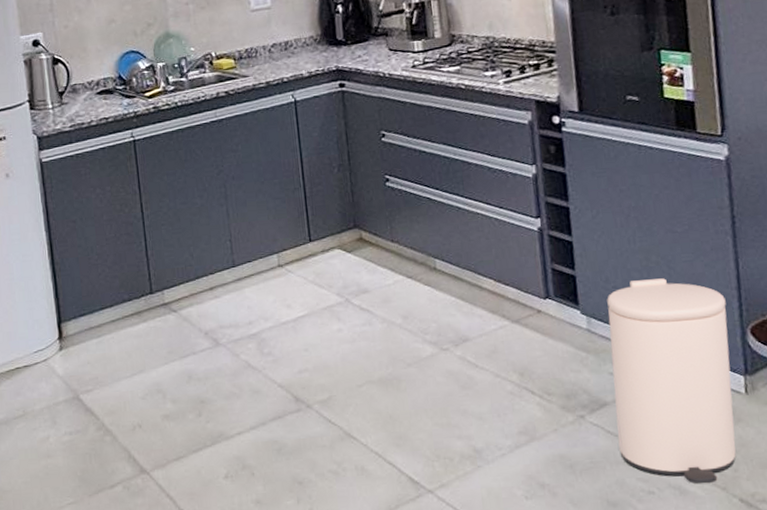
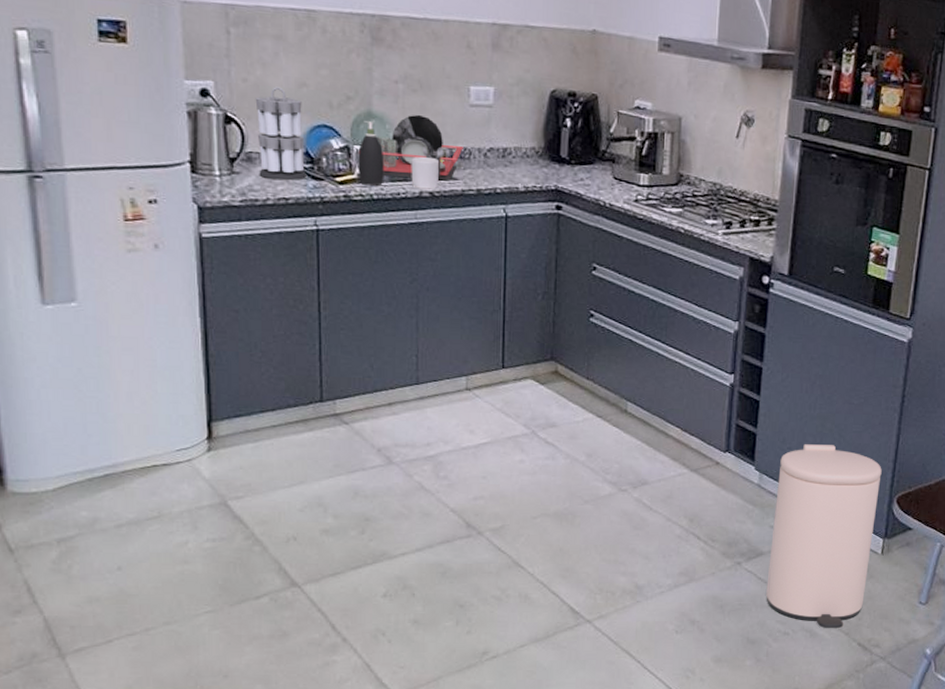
spice rack: none [75,27,121,104] -> present [255,86,306,181]
dish rack: none [161,27,250,84] -> present [358,114,464,181]
soap dispenser: none [161,40,185,95] -> present [358,121,385,186]
mug: none [206,61,232,91] -> present [411,156,439,190]

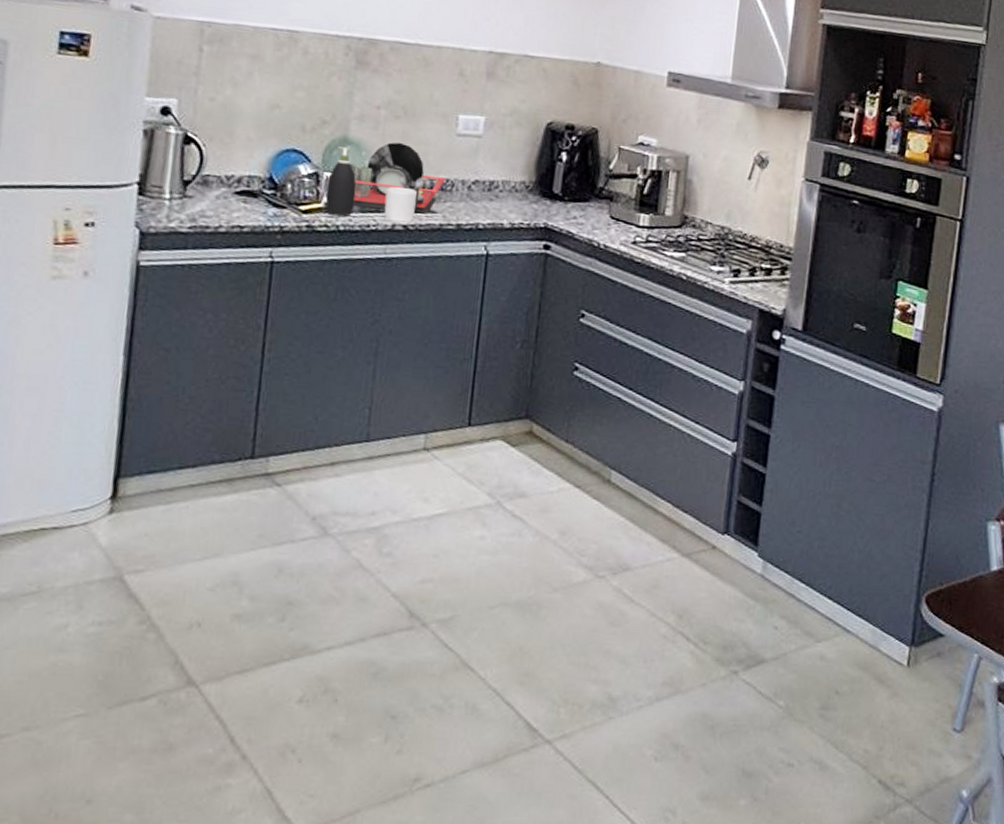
spice rack: present [255,86,306,181] -> none [214,107,272,208]
pedal bin: present [766,444,882,629] -> none [767,527,908,761]

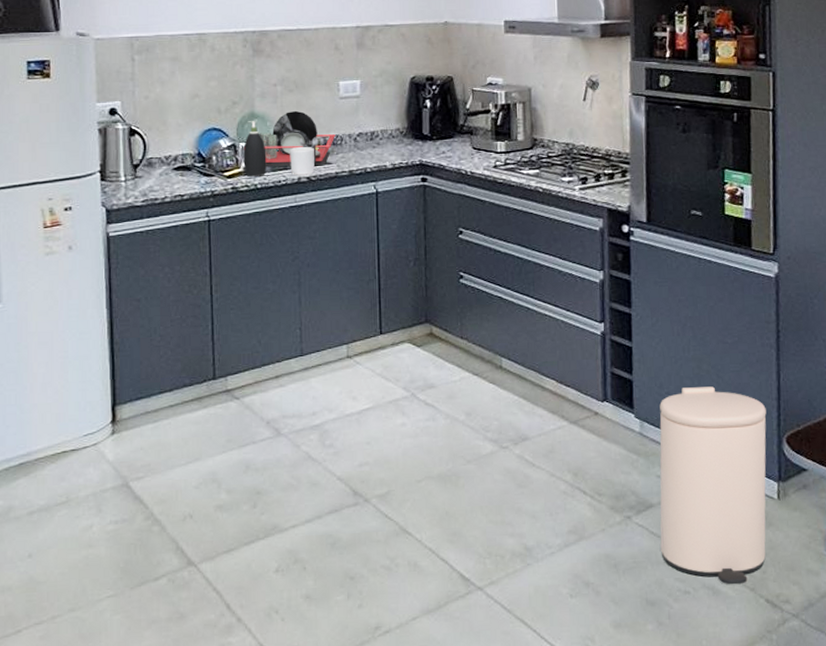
pedal bin: none [767,527,908,761] -> present [659,386,767,585]

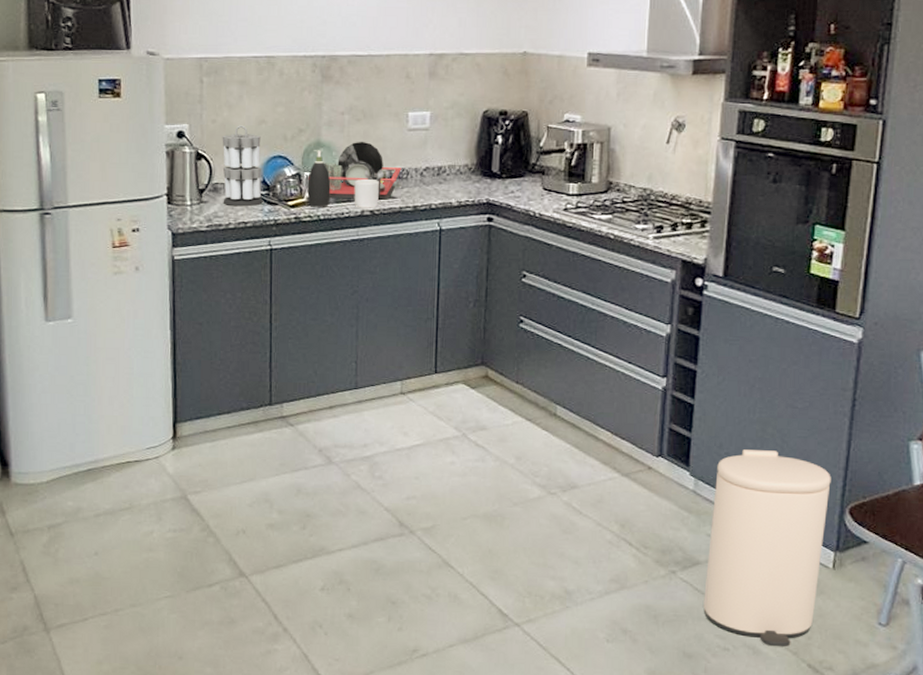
spice rack: none [155,100,199,180] -> present [222,125,263,207]

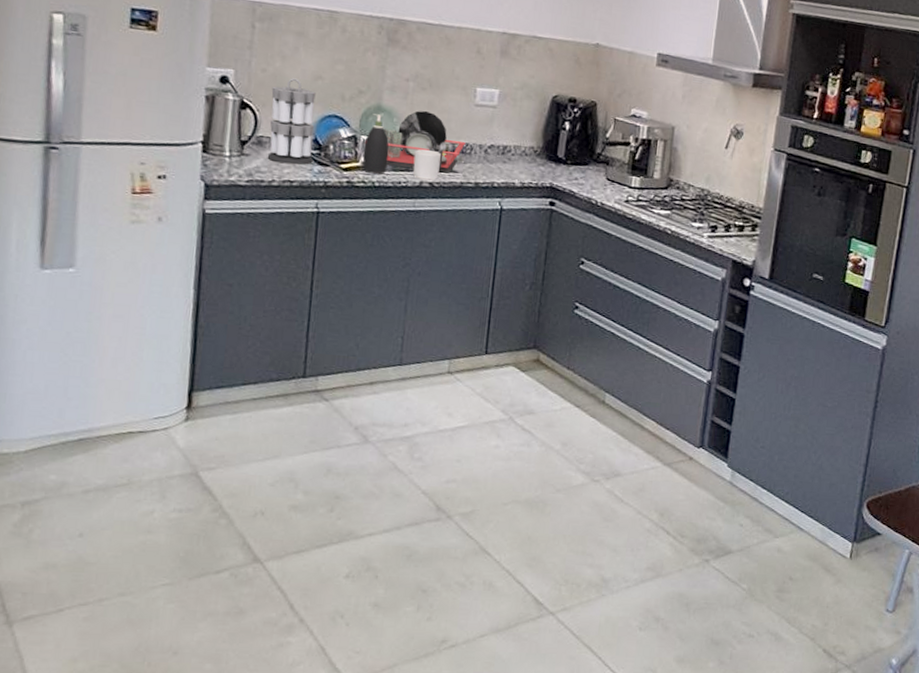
pedal bin: present [703,449,831,647] -> none [732,444,853,634]

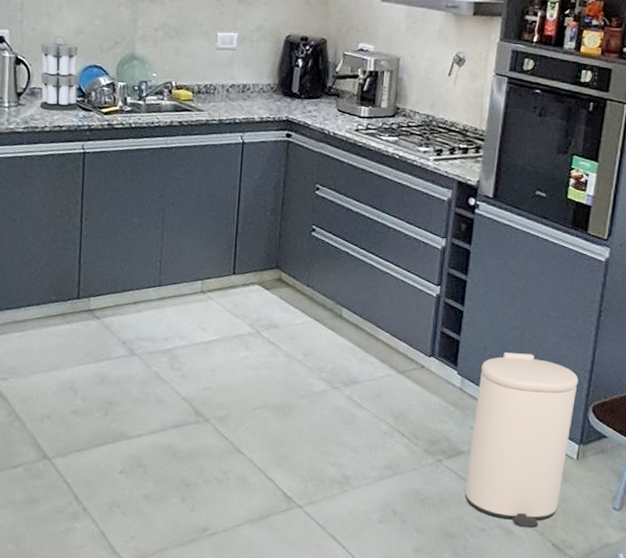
soap dispenser: present [363,114,390,174] -> none [120,62,143,116]
dish rack: present [364,110,466,174] -> none [121,56,210,112]
mug: present [412,149,441,181] -> none [164,91,188,120]
pedal bin: none [732,444,853,634] -> present [465,352,578,529]

